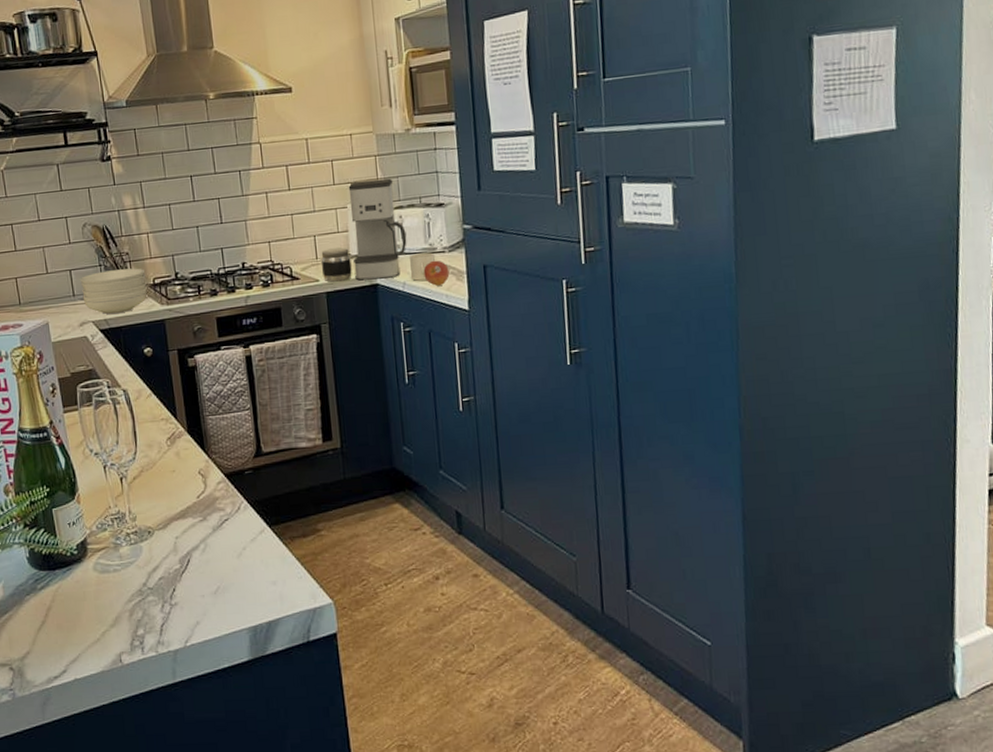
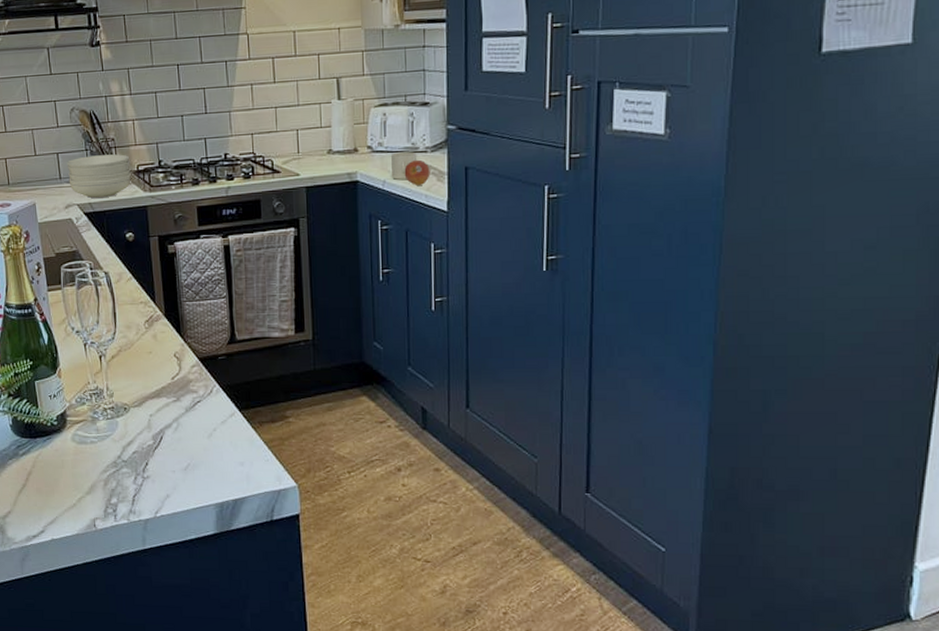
jar: present [321,247,352,282] -> none [302,143,333,177]
coffee maker: present [348,178,407,281] -> none [334,74,390,177]

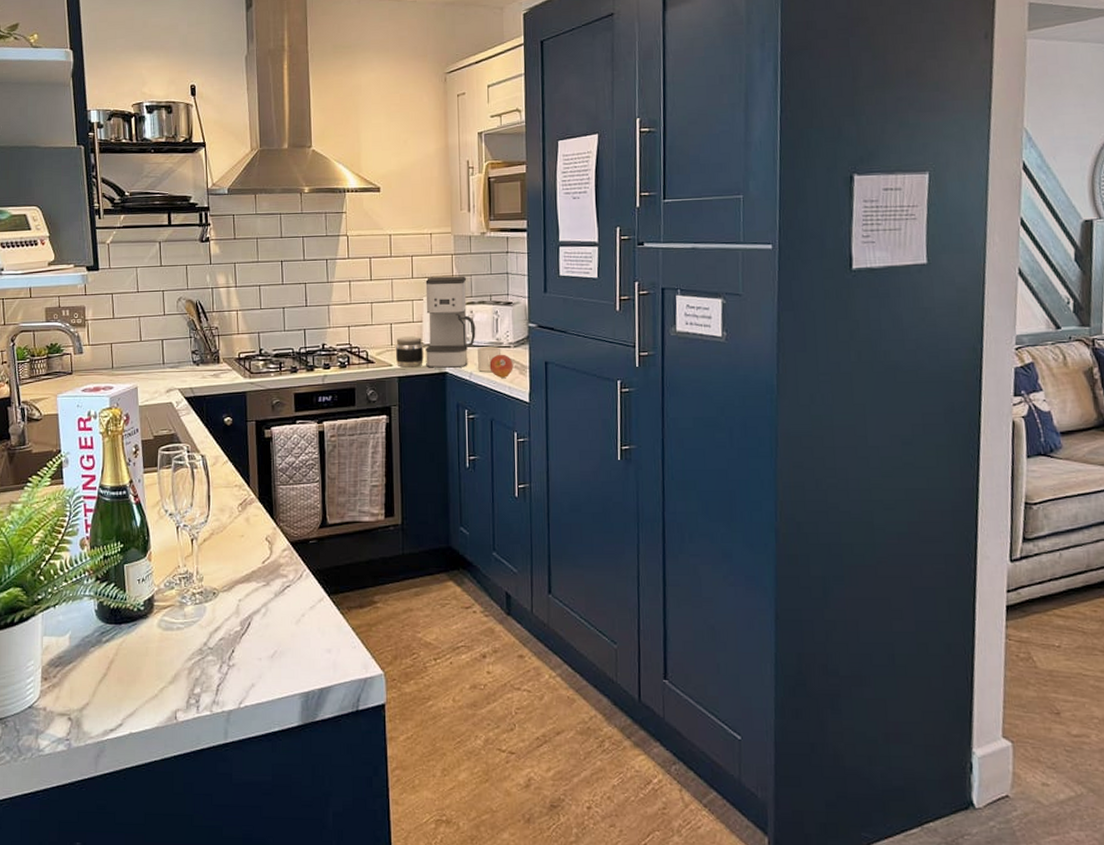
bowl: present [66,154,131,199] -> none [170,342,232,384]
jar: none [302,143,333,177] -> present [395,336,423,368]
coffee maker: none [334,74,390,177] -> present [425,276,476,368]

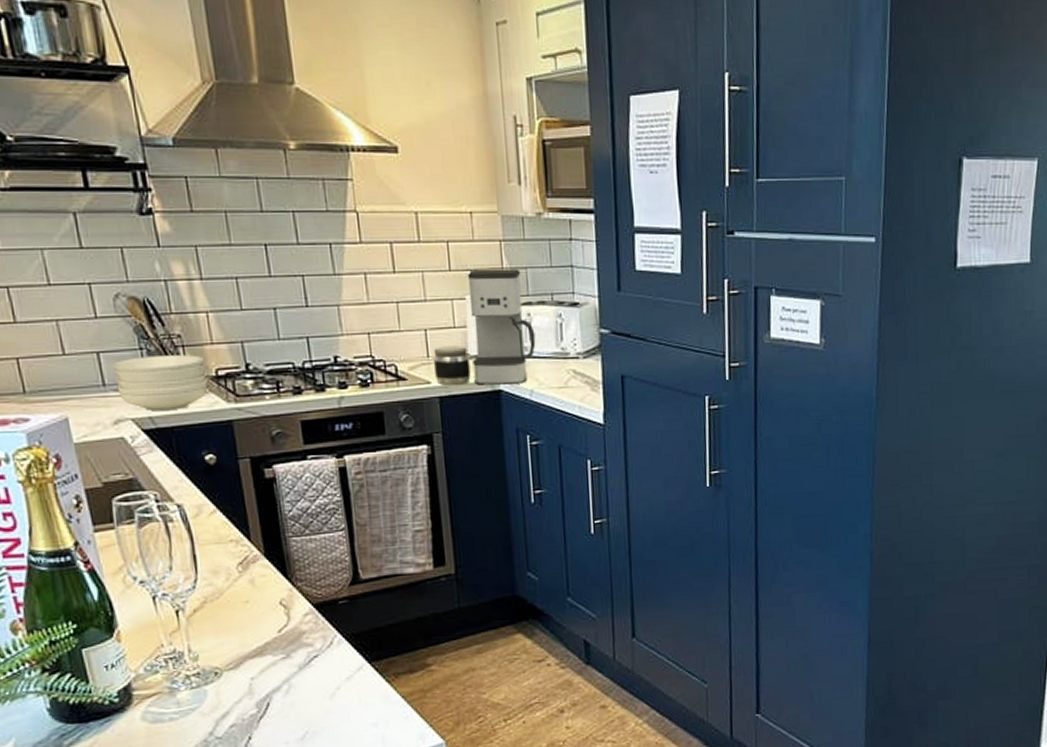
bowl: none [170,342,232,384] -> present [112,355,208,412]
mug: present [478,346,502,372] -> none [539,357,568,389]
fruit: present [489,354,513,378] -> none [554,366,584,396]

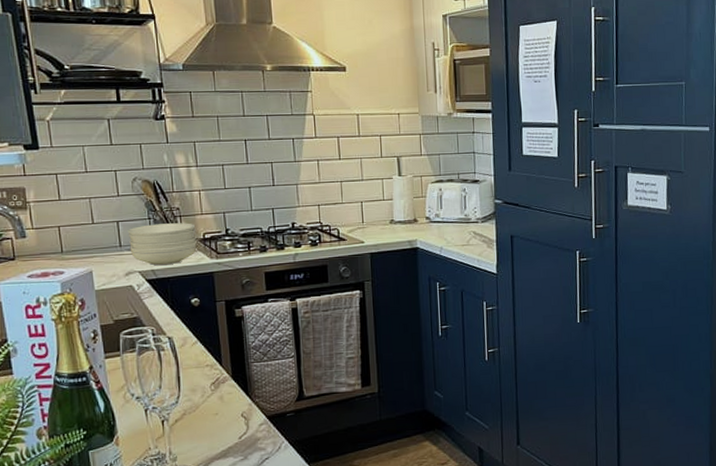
jar: present [433,345,471,385] -> none [366,214,395,244]
coffee maker: present [467,268,536,385] -> none [394,155,445,244]

